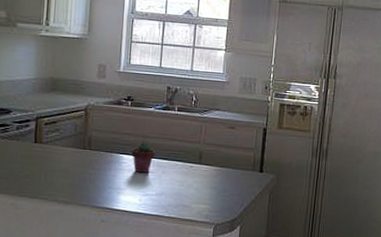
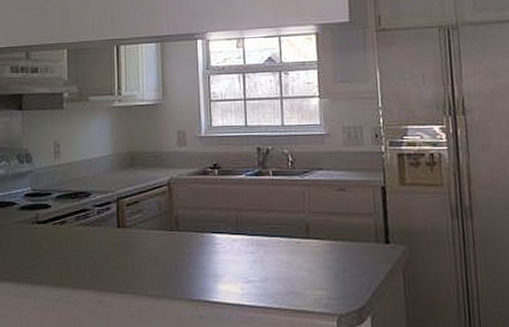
potted succulent: present [132,142,155,173] -> none [226,216,253,255]

